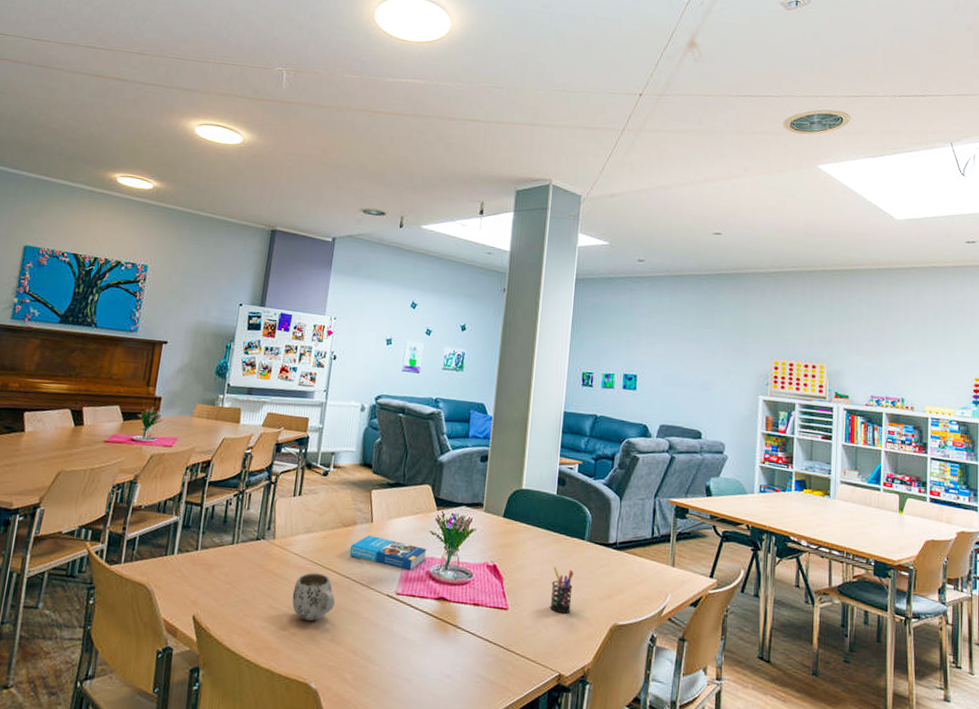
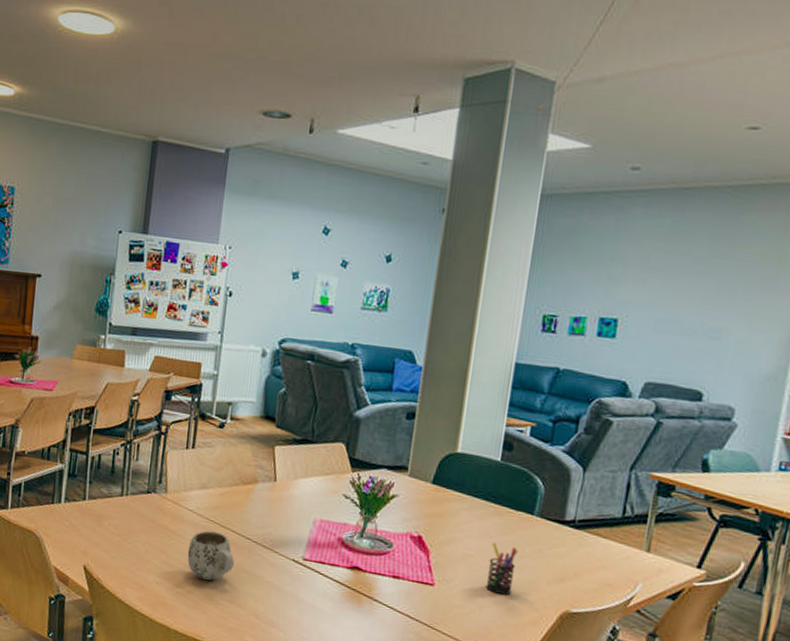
book: present [349,535,427,570] -> none [249,495,339,535]

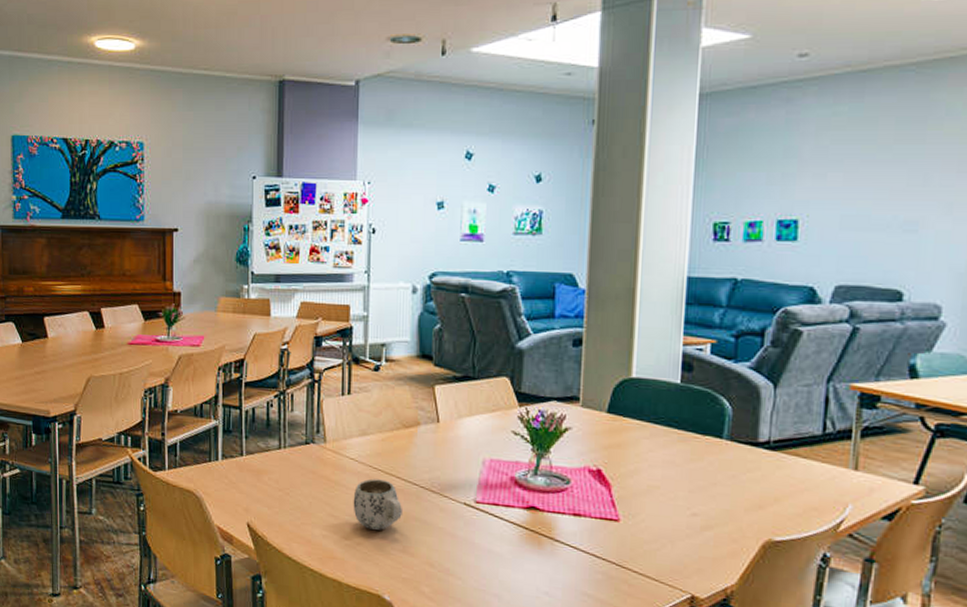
pen holder: present [485,542,518,596] -> none [676,470,708,527]

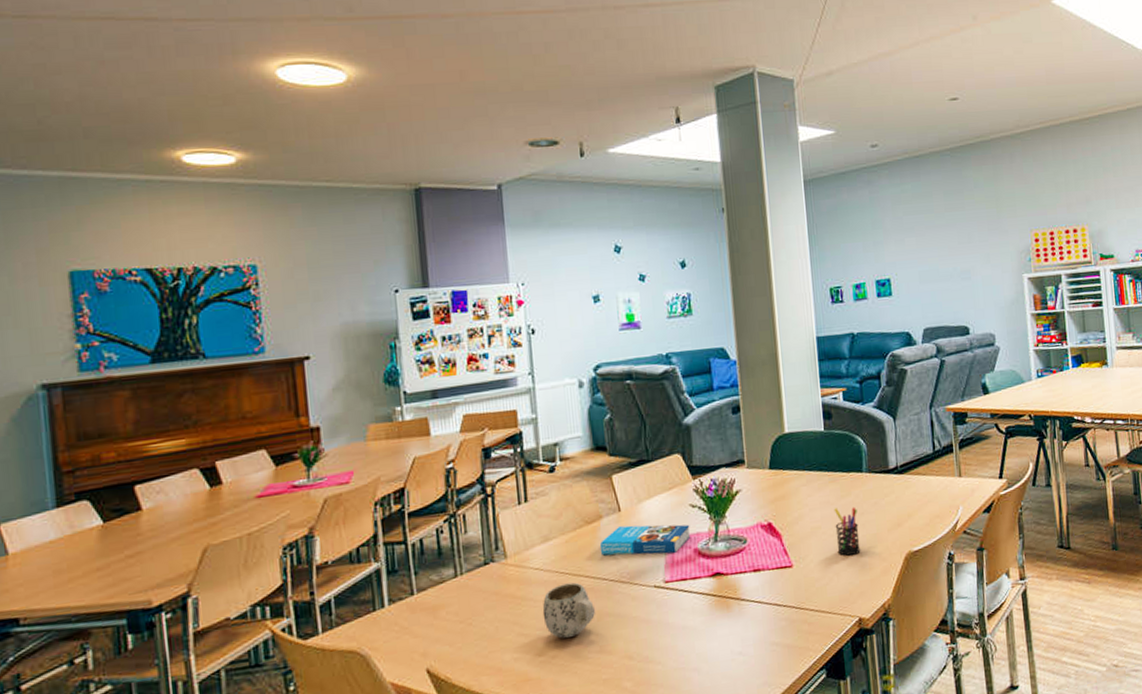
book: none [414,437,510,476] -> present [599,524,691,556]
pen holder: none [676,470,708,527] -> present [834,507,861,556]

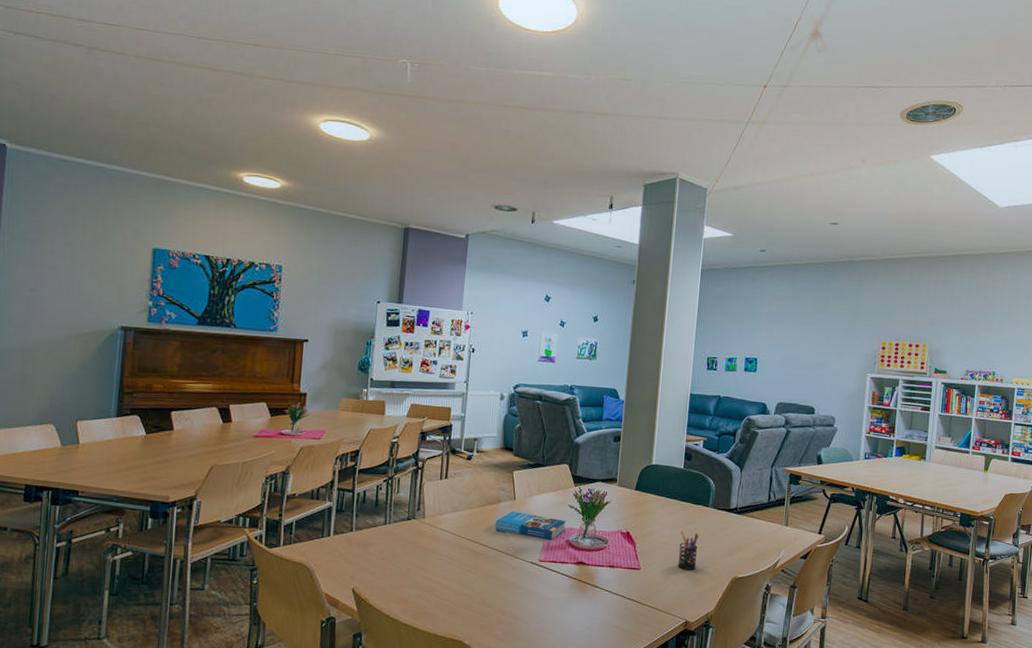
mug: present [542,582,595,638] -> none [443,546,483,588]

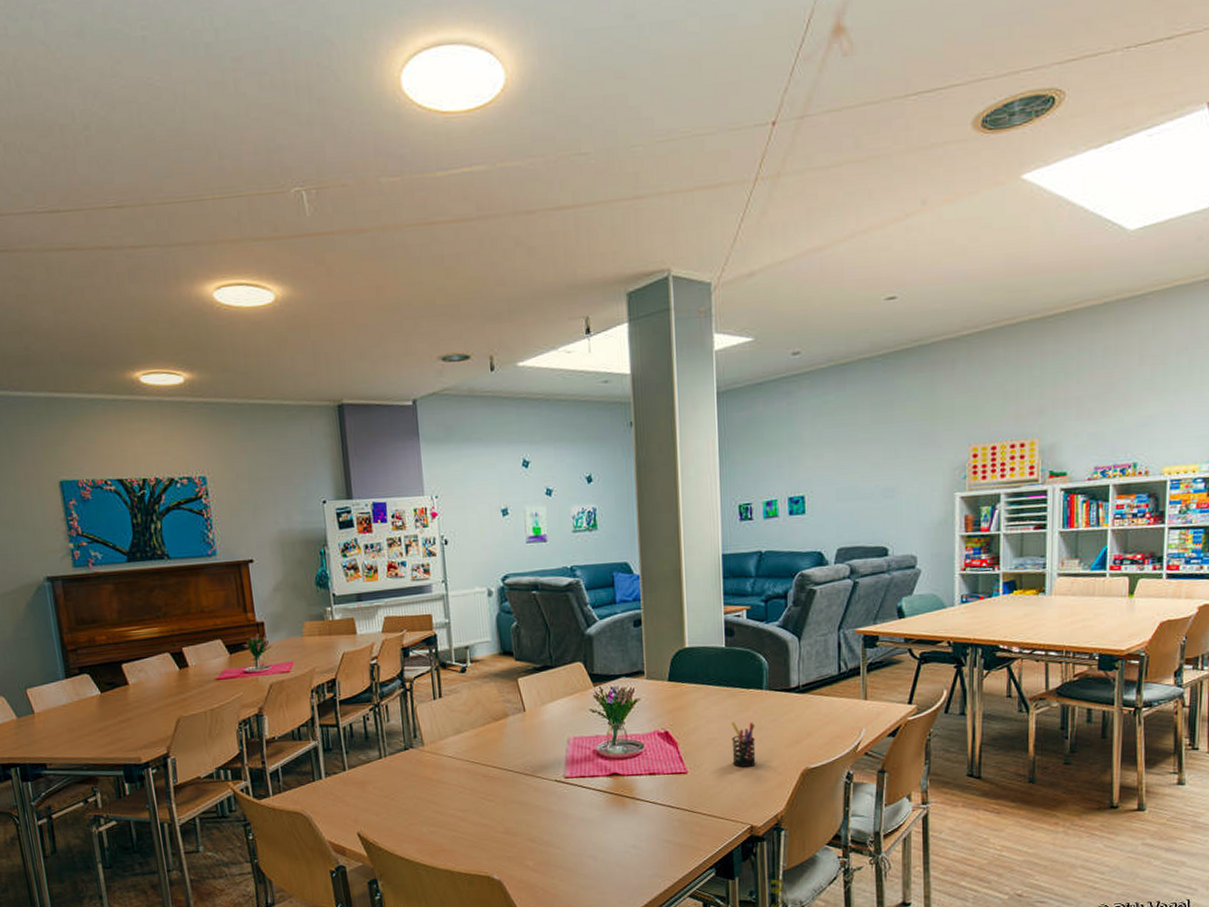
book: present [495,511,566,540] -> none [506,724,590,753]

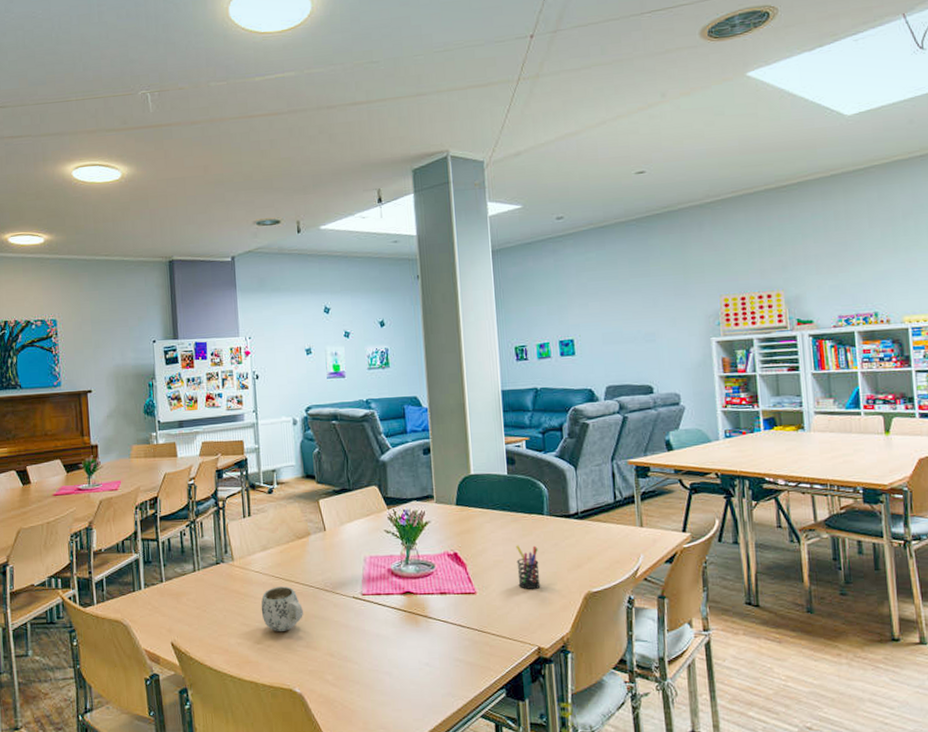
mug: none [455,771,501,818] -> present [261,586,303,631]

